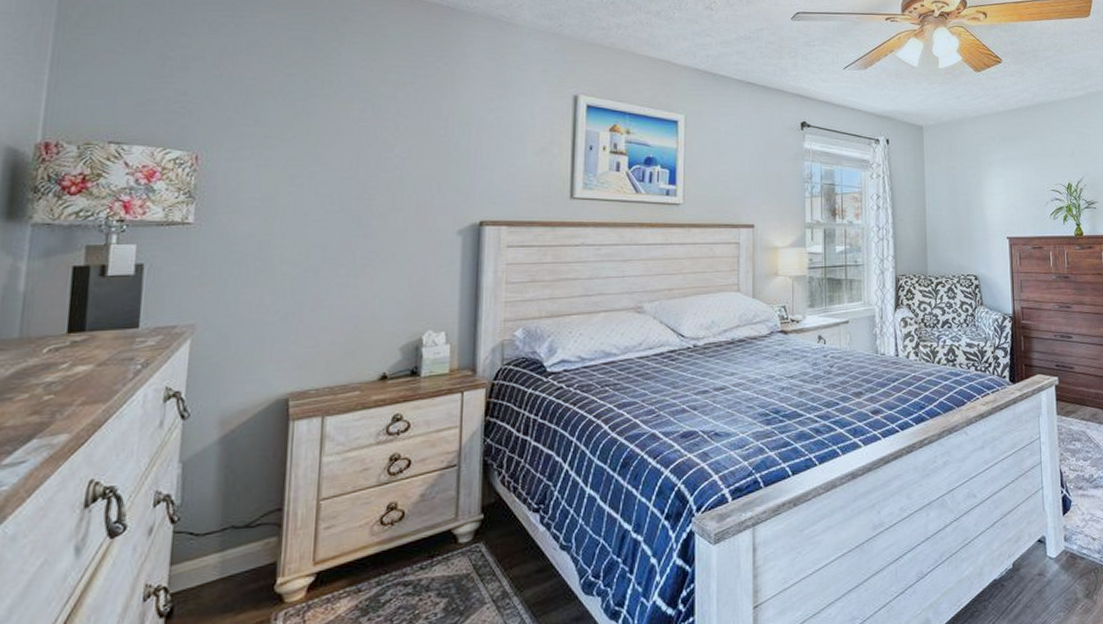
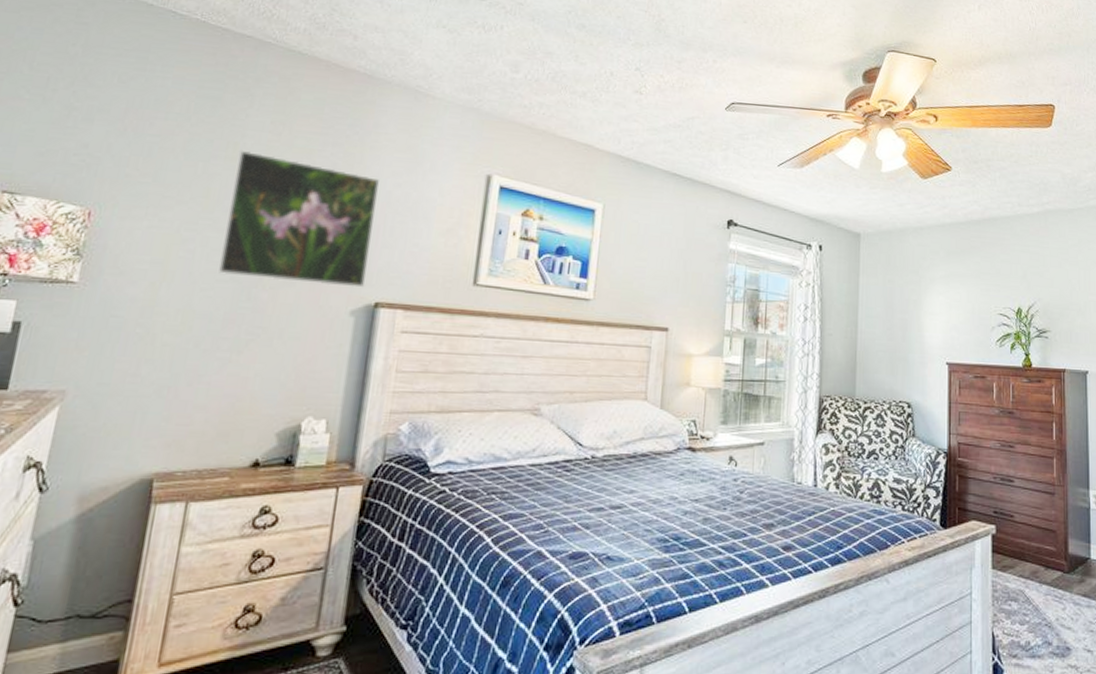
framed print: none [327,87,473,209] -> present [217,149,380,288]

